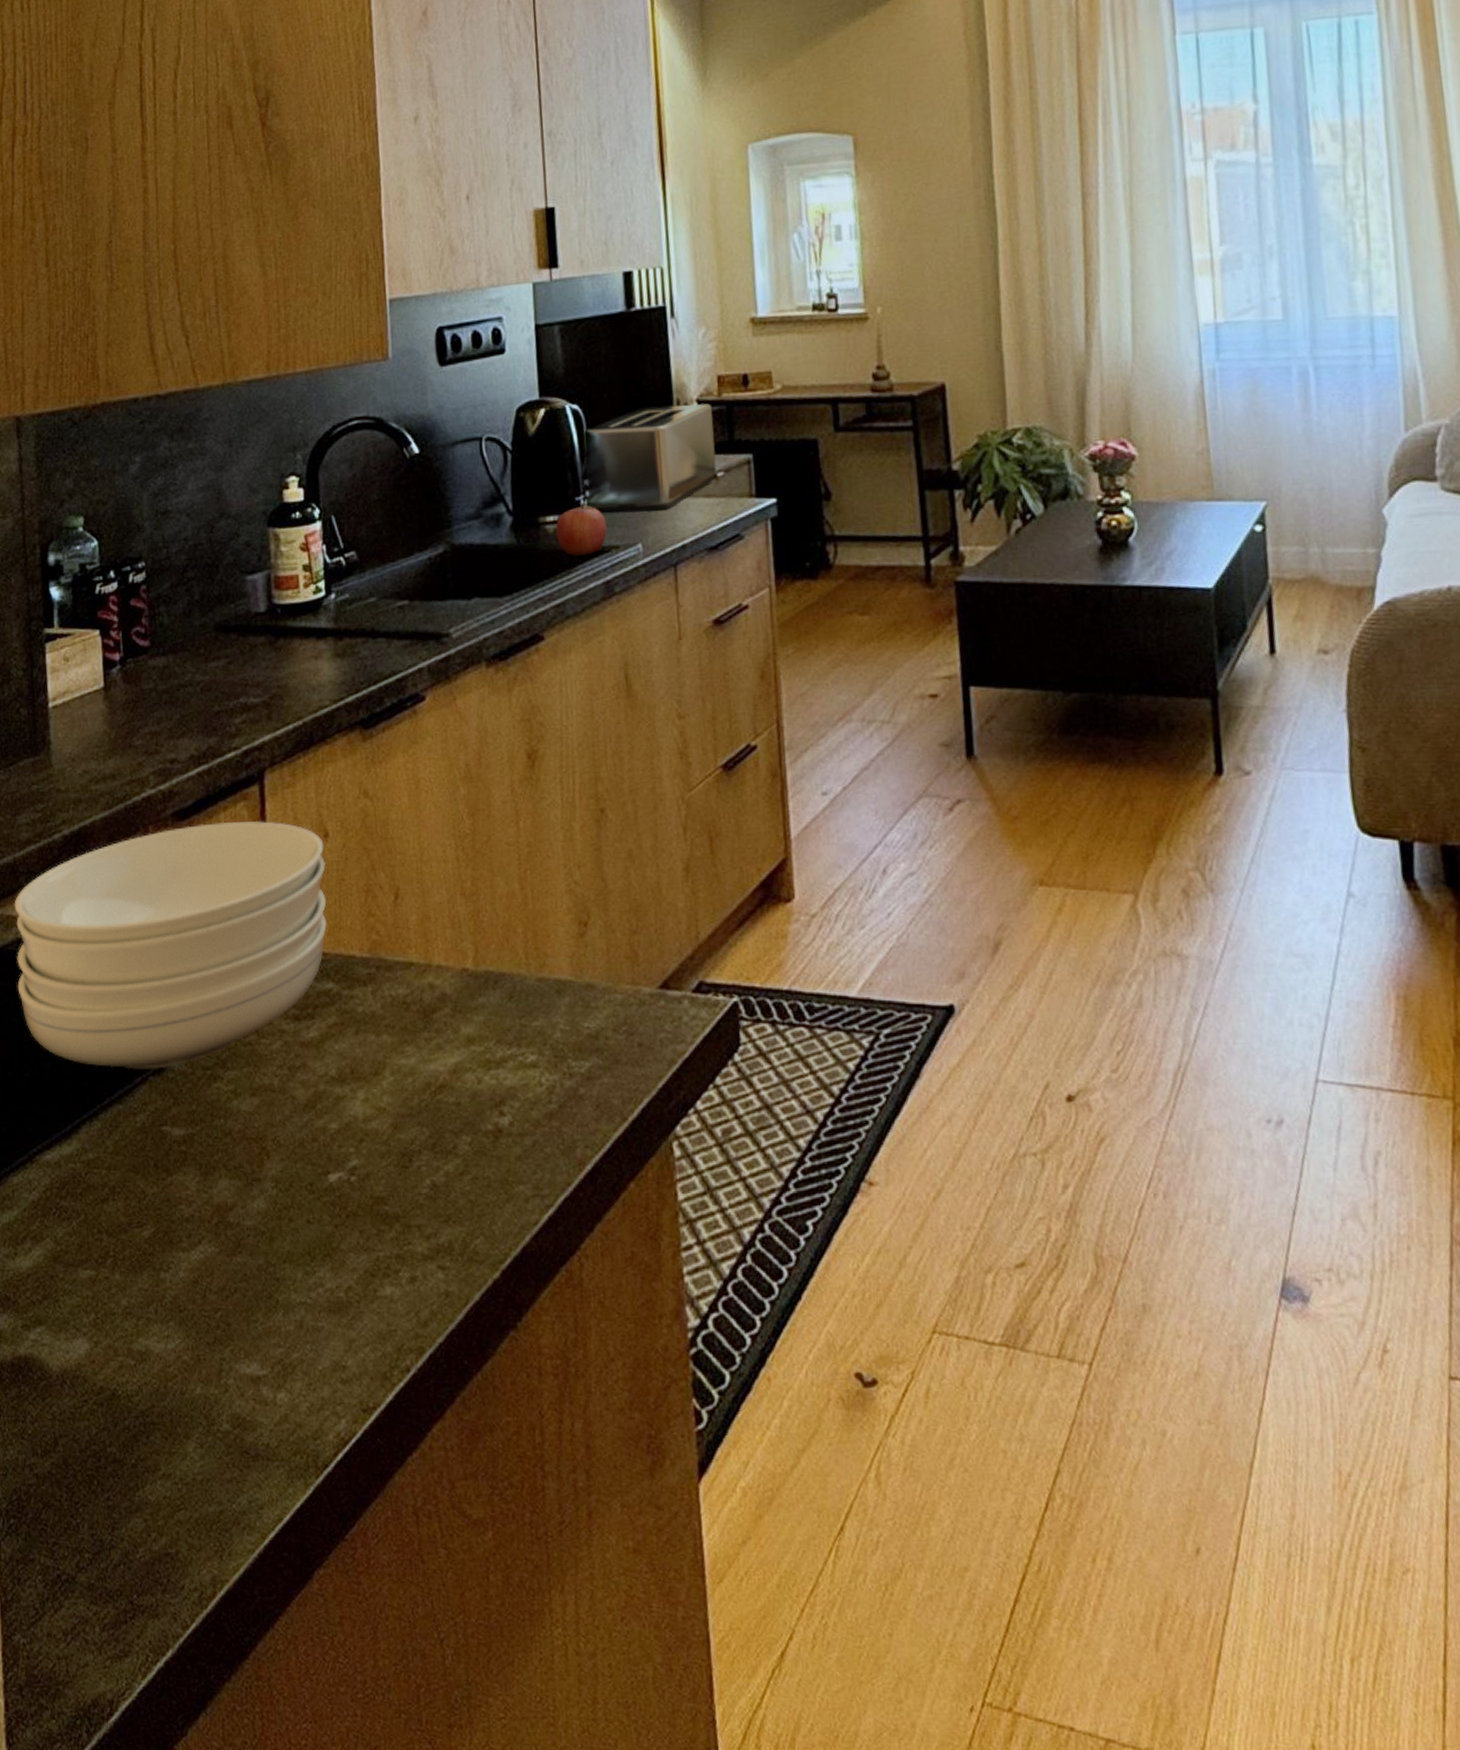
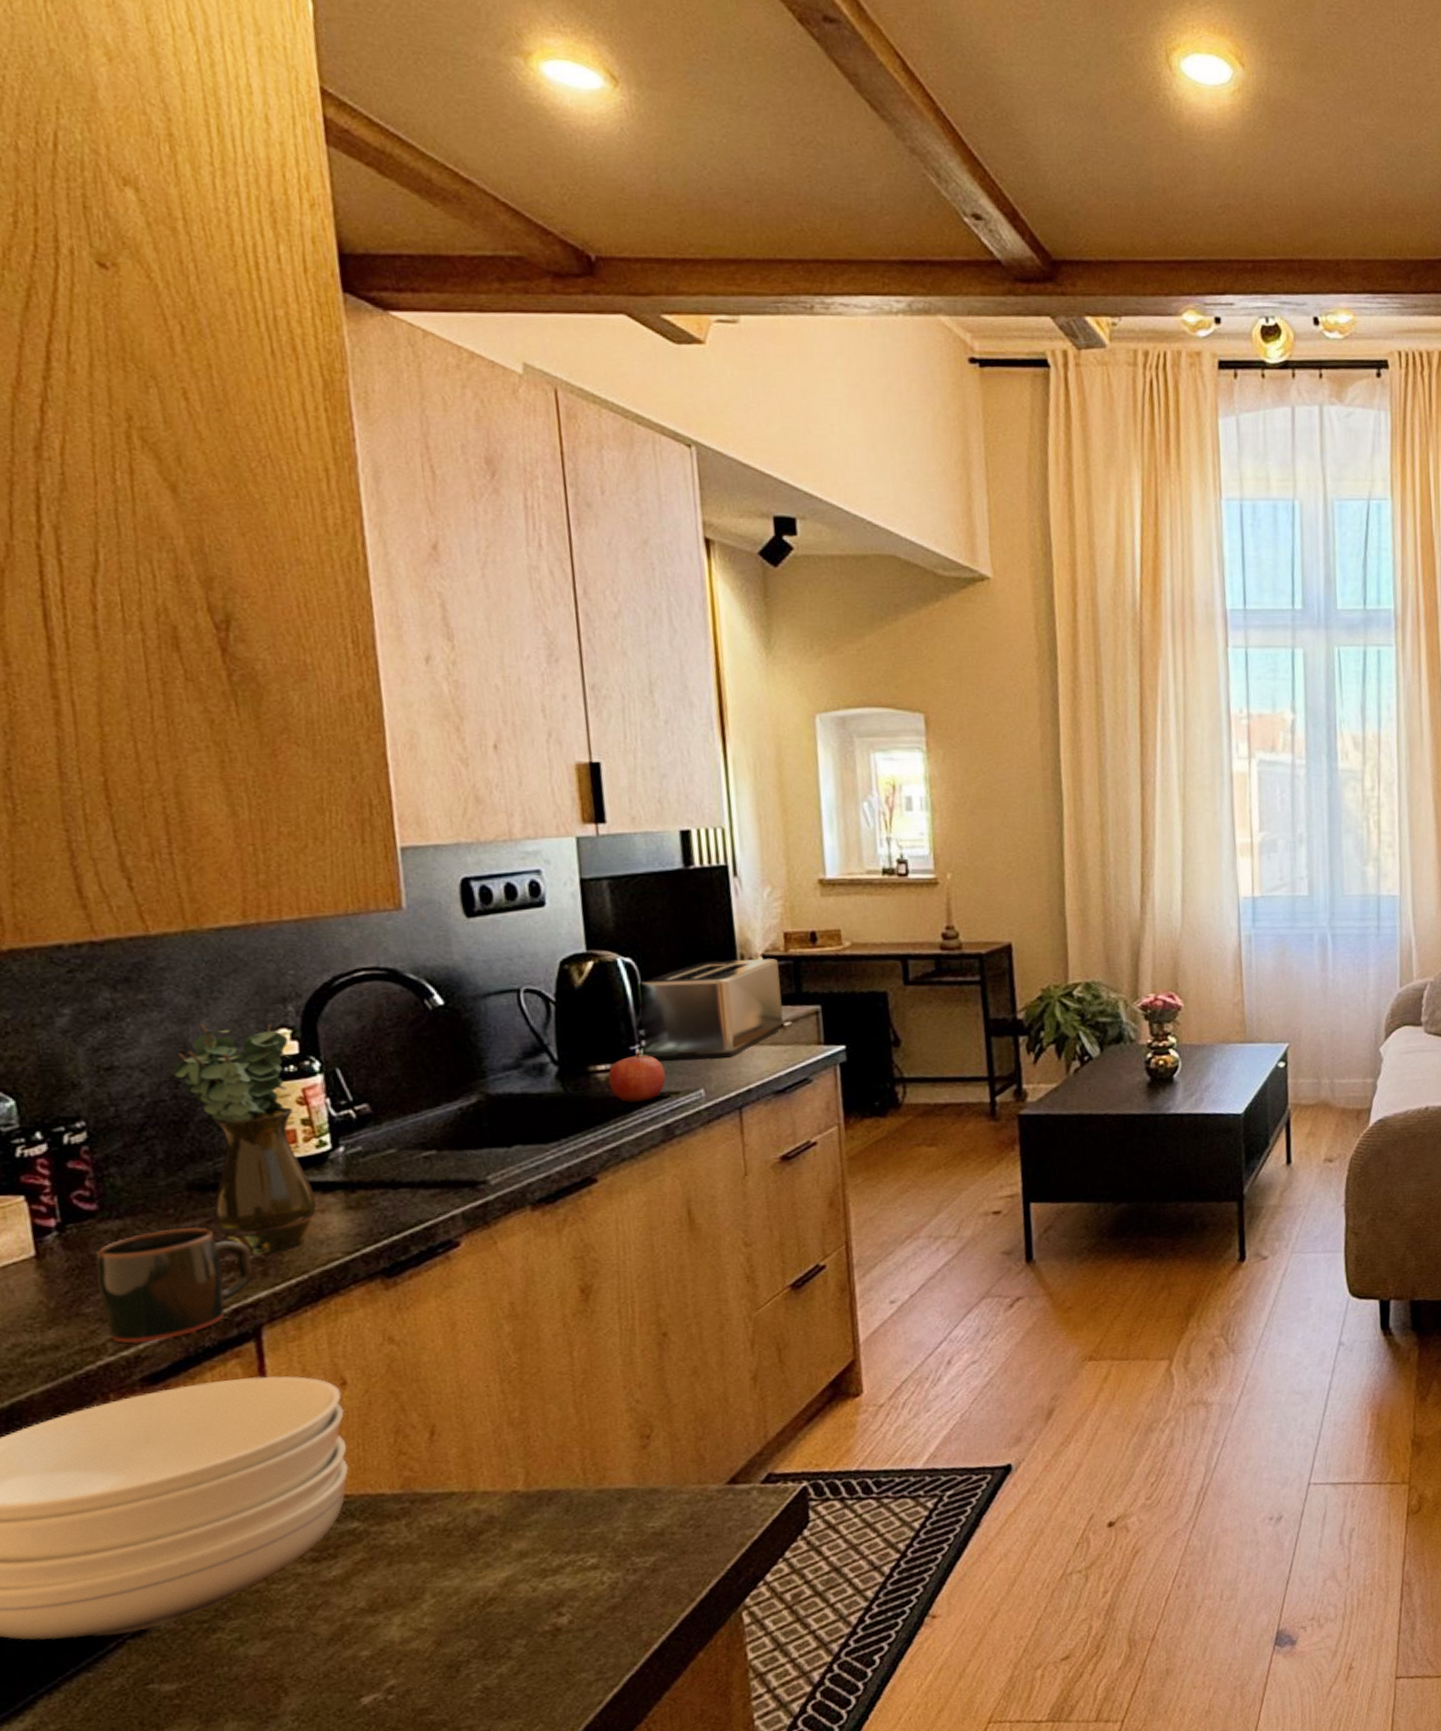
mug: none [145,667,261,779] -> present [95,1227,254,1344]
vase: none [209,471,311,699] -> present [172,1023,317,1256]

